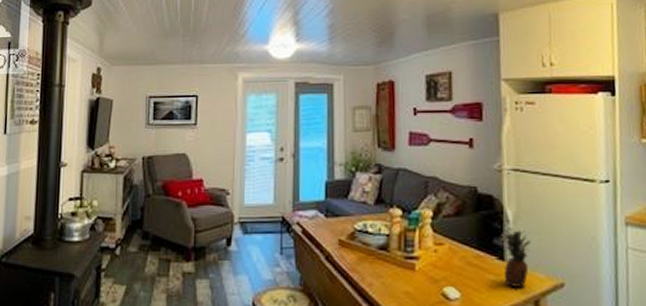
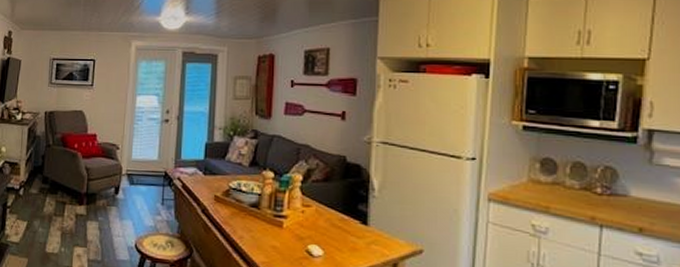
fruit: present [500,228,531,287] -> none [365,196,394,251]

